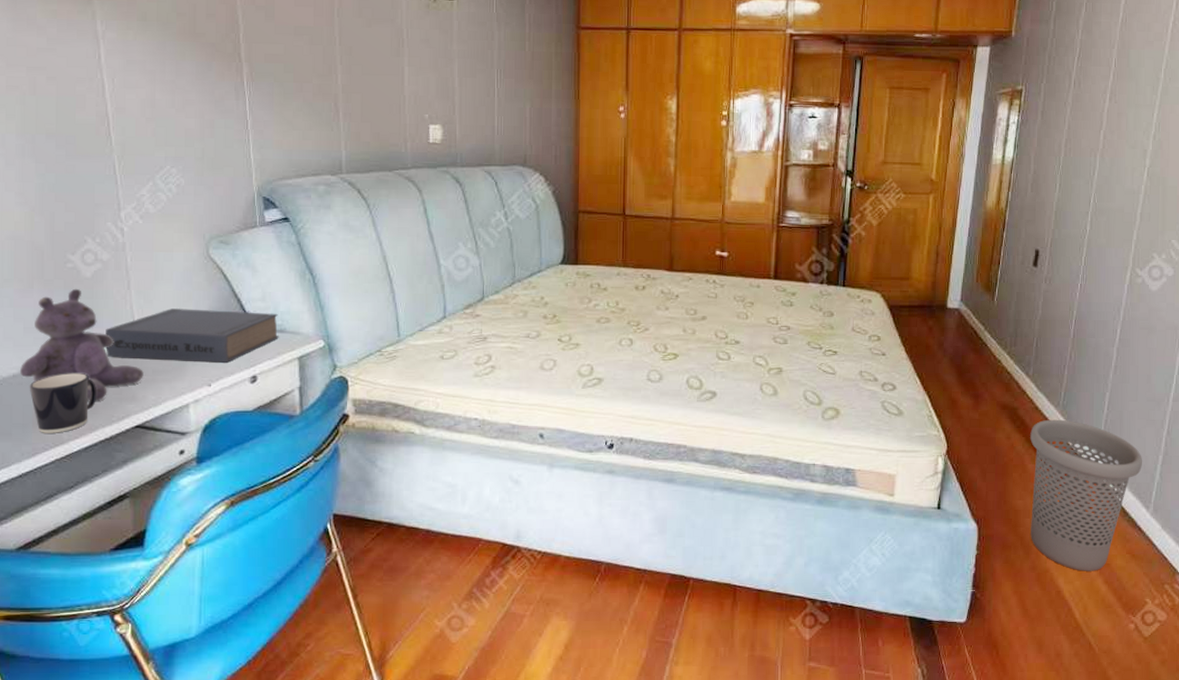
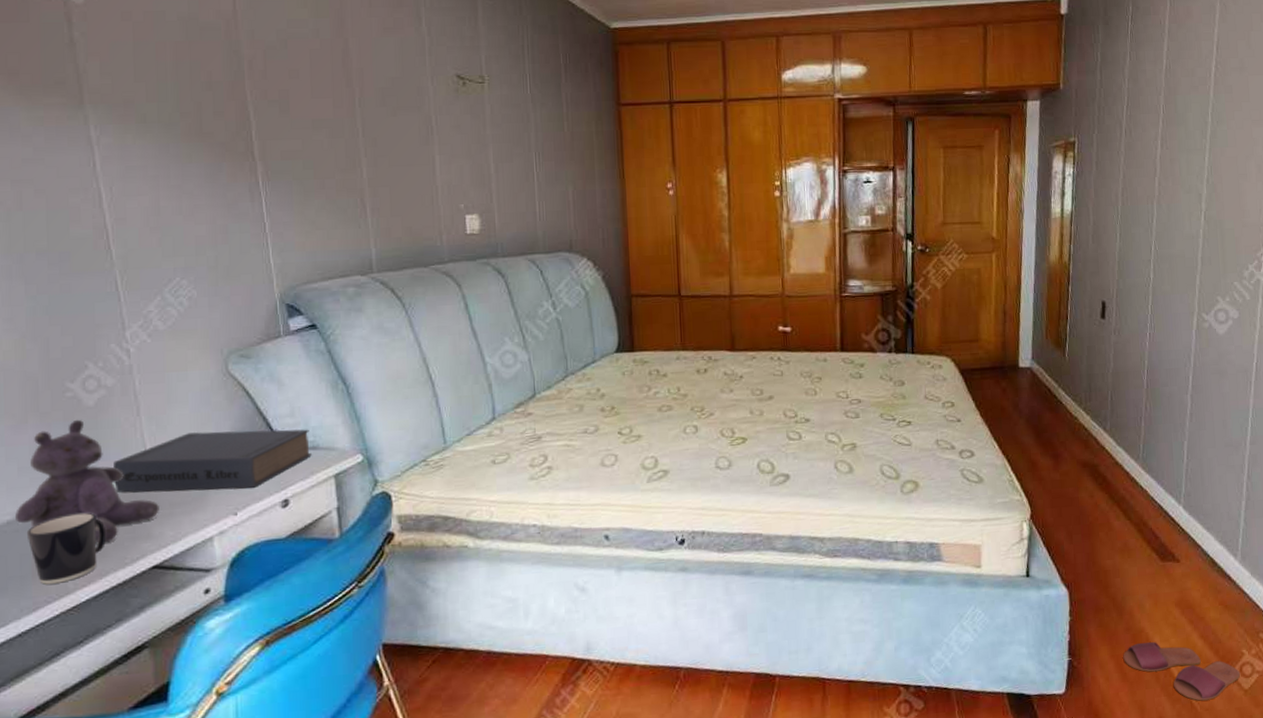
slippers: none [1026,582,1142,643] -> present [1123,642,1241,701]
trash bin: present [1030,419,1142,571] -> none [1113,472,1226,628]

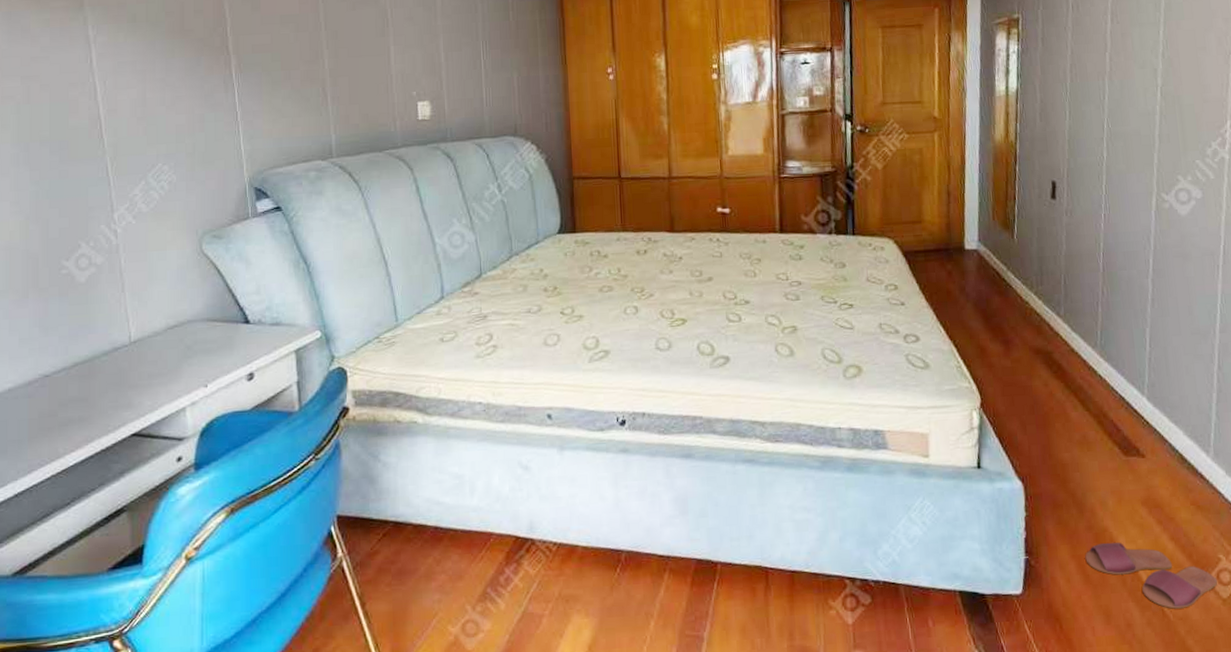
stuffed animal: present [15,419,159,542] -> none [16,294,139,410]
mug: present [26,512,107,585] -> none [24,381,93,448]
book: present [113,429,312,493] -> none [101,306,275,364]

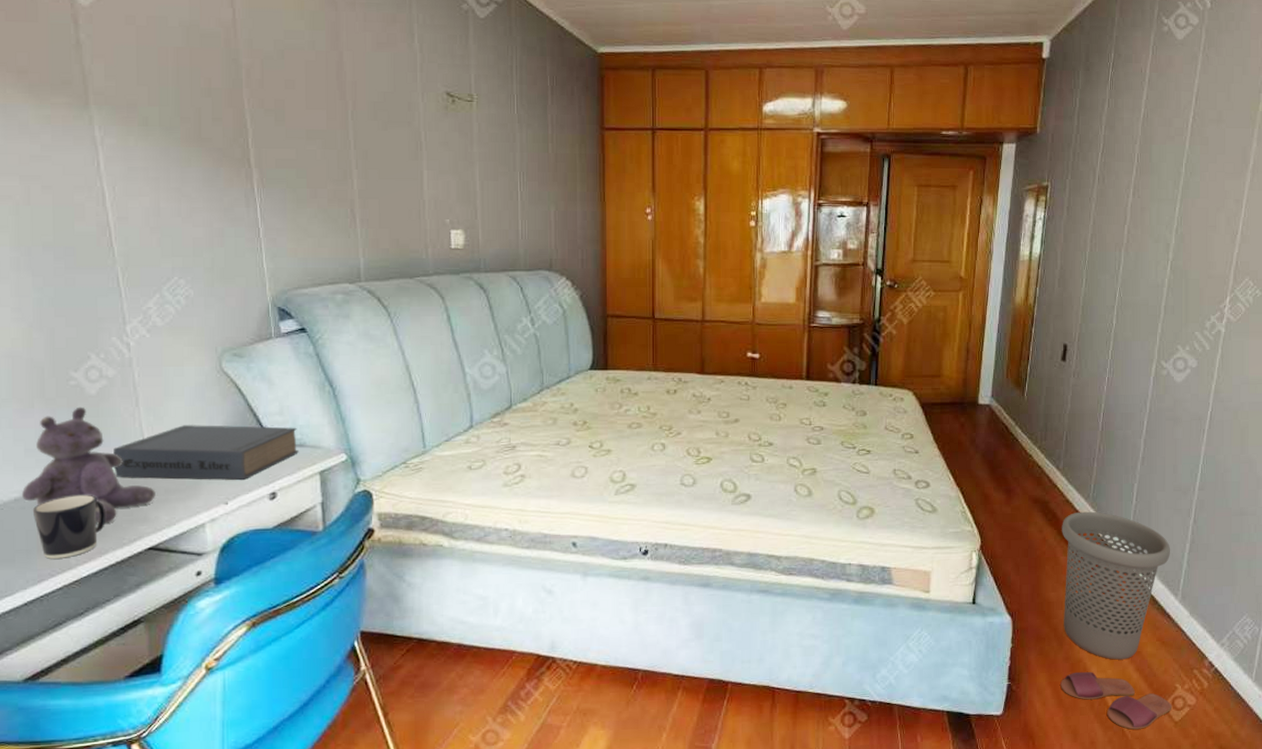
stuffed animal: none [16,294,139,410] -> present [22,406,156,523]
mug: none [24,381,93,448] -> present [32,494,107,559]
book: none [101,306,275,364] -> present [113,425,299,480]
trash bin: none [1069,361,1196,528] -> present [1062,511,1170,660]

